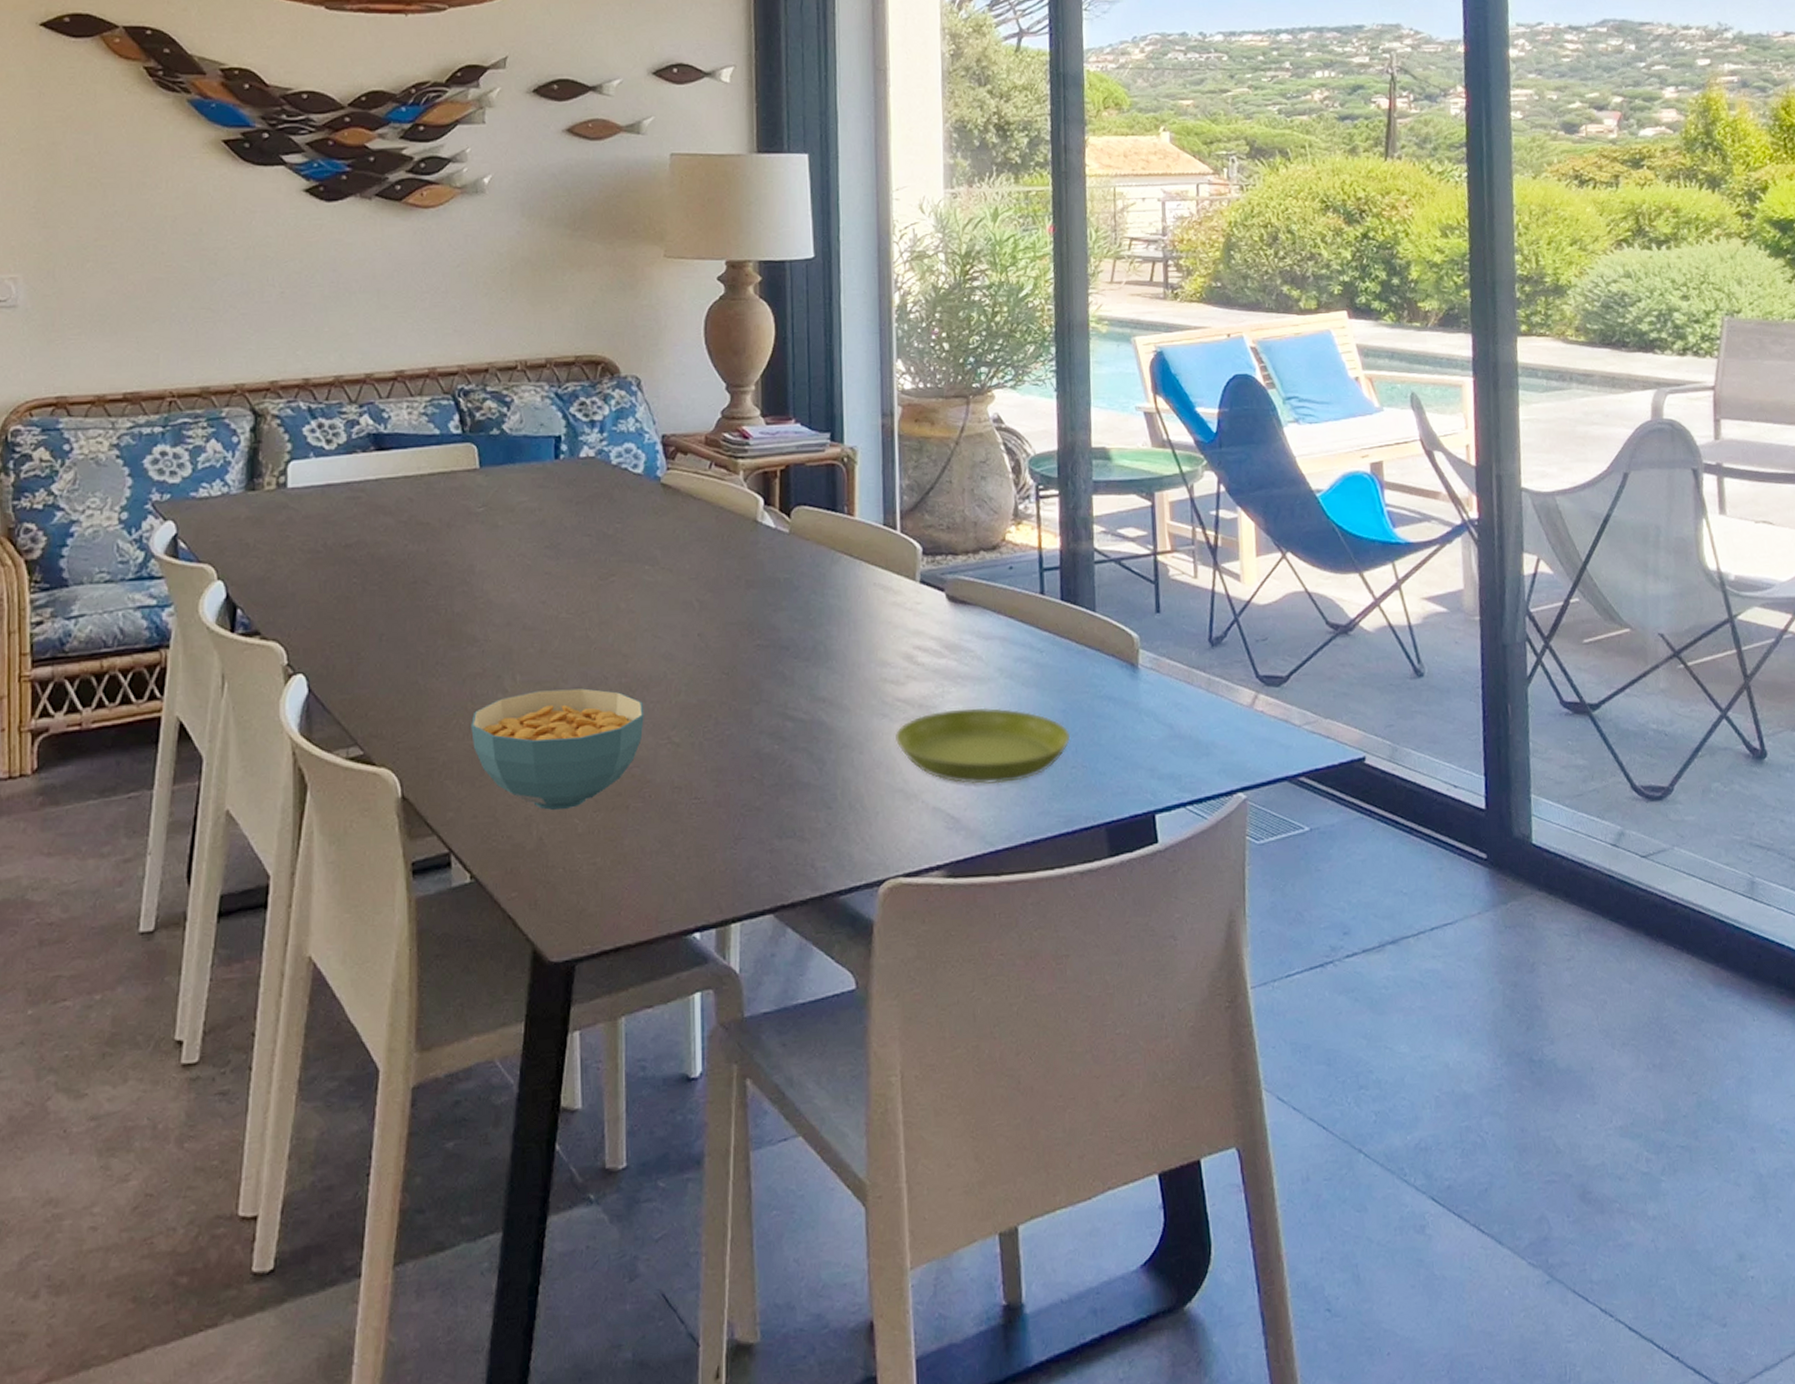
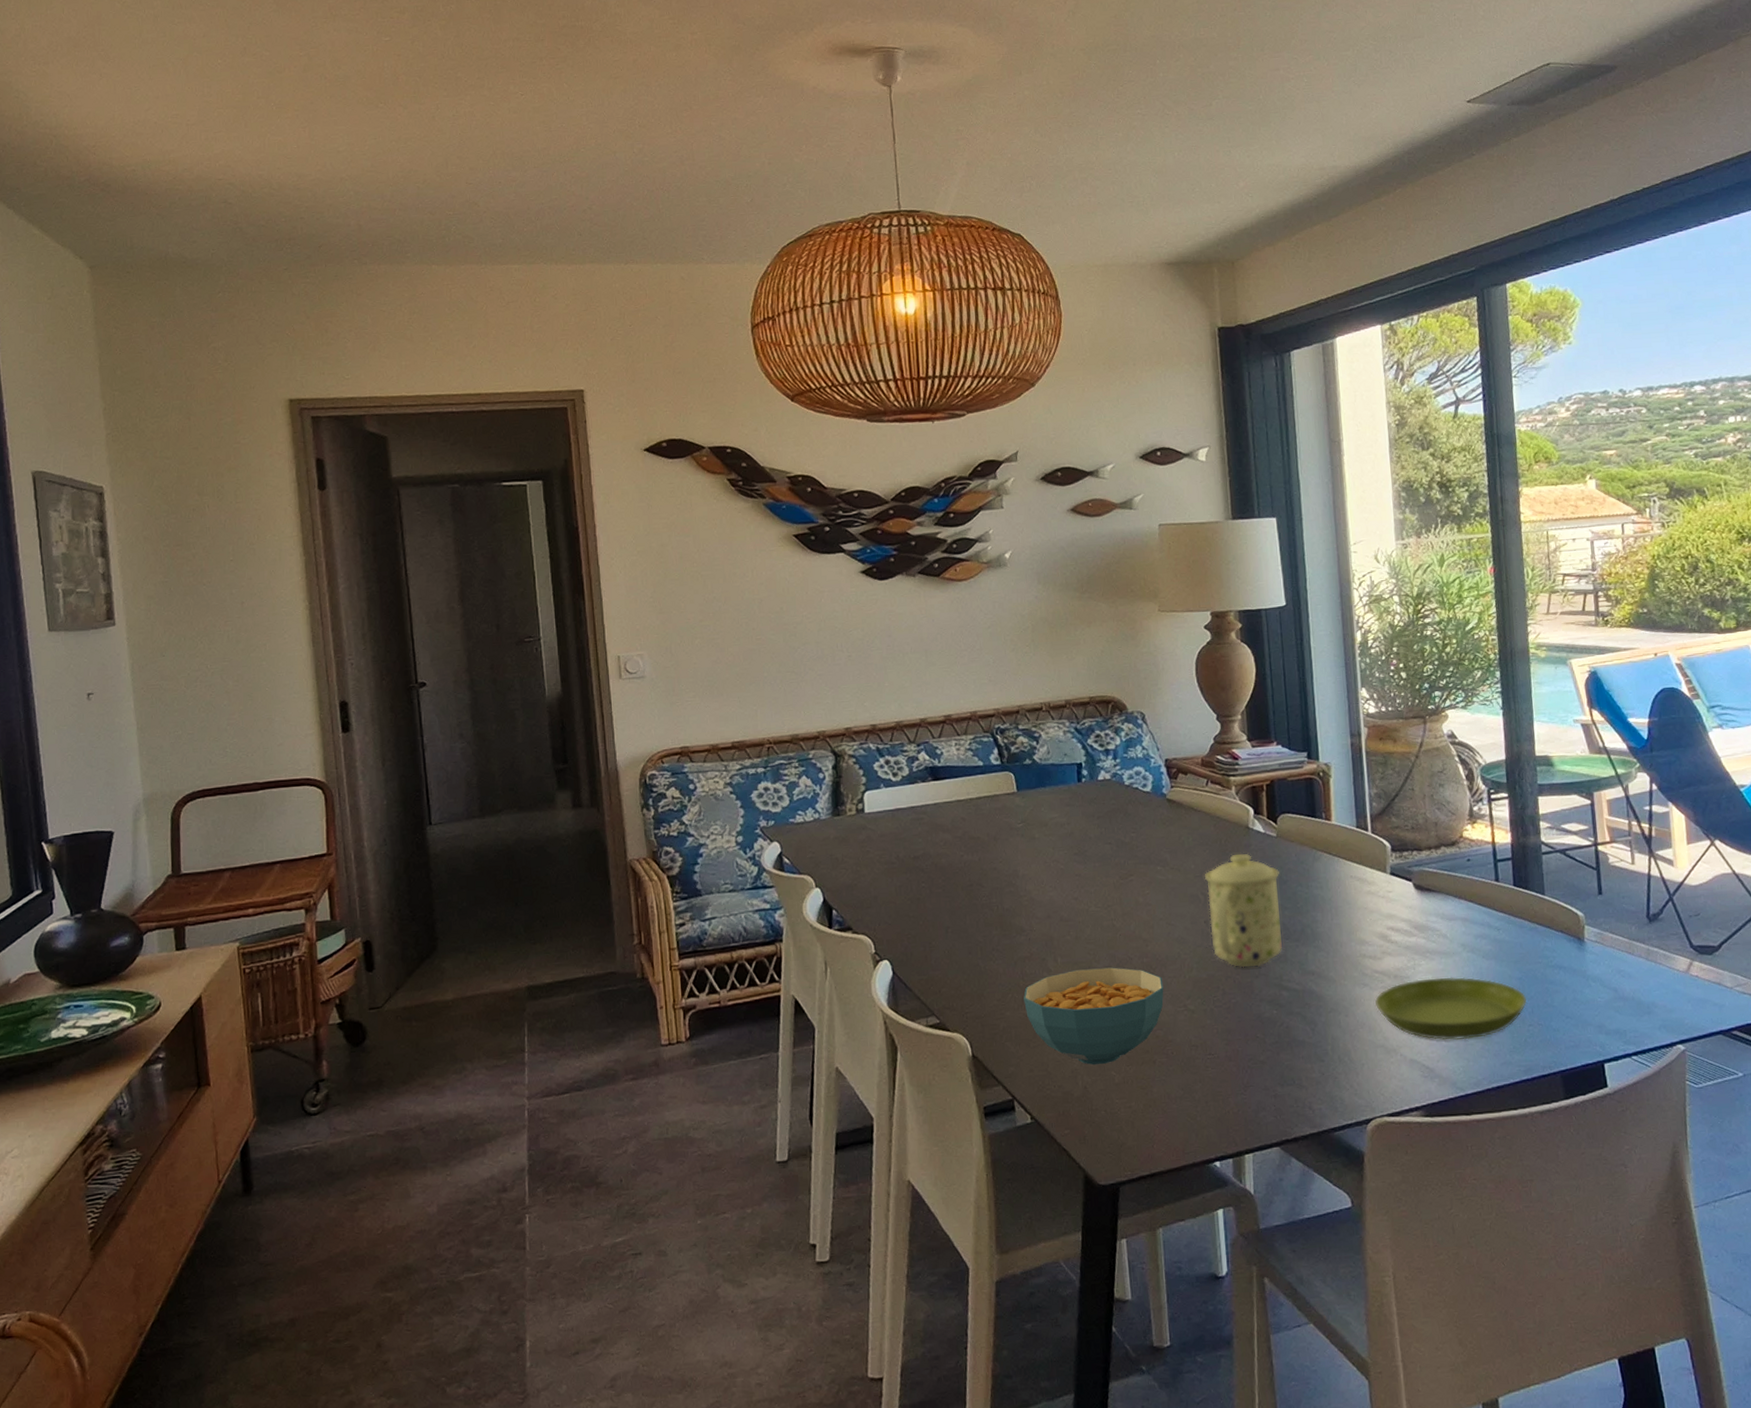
mug: none [700,552,790,692] -> present [1204,853,1282,968]

